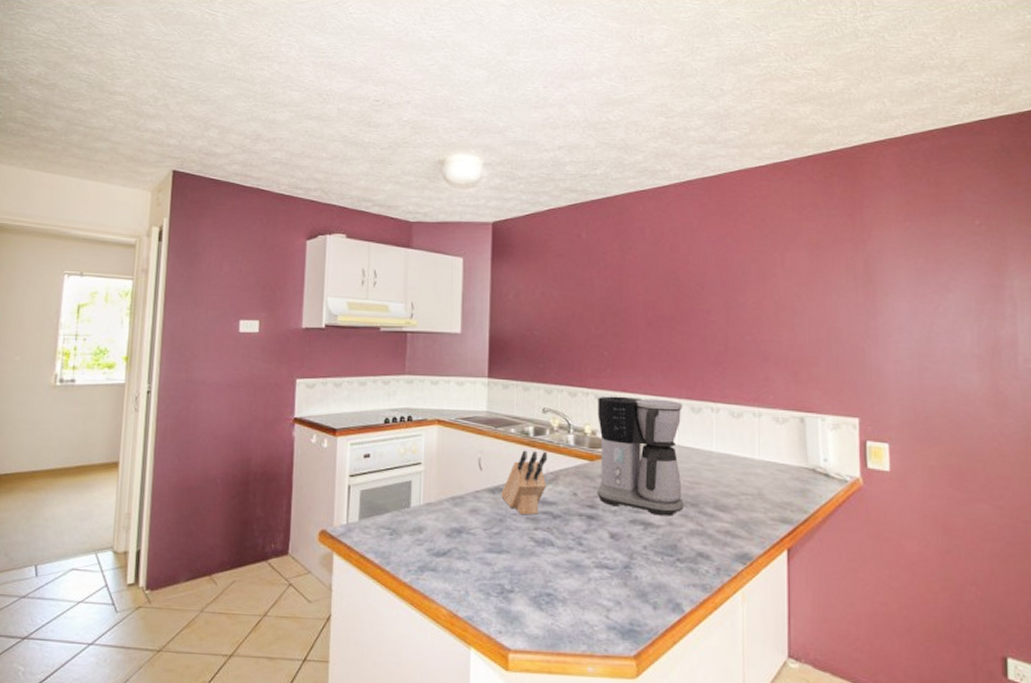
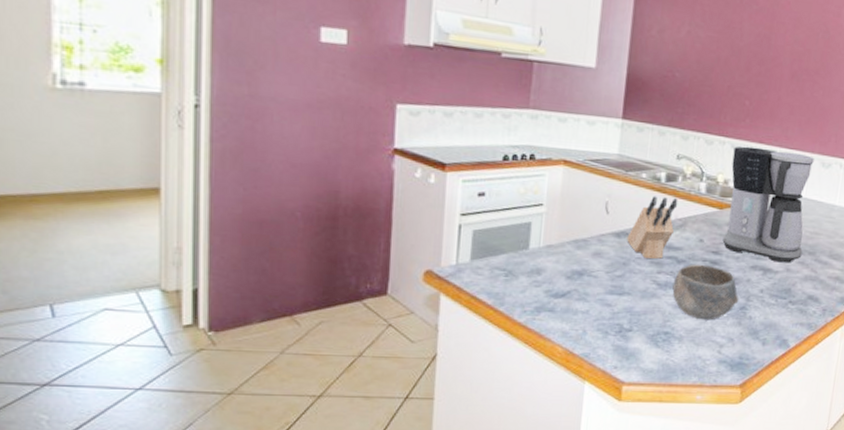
bowl: none [551,519,622,581] -> present [672,264,740,321]

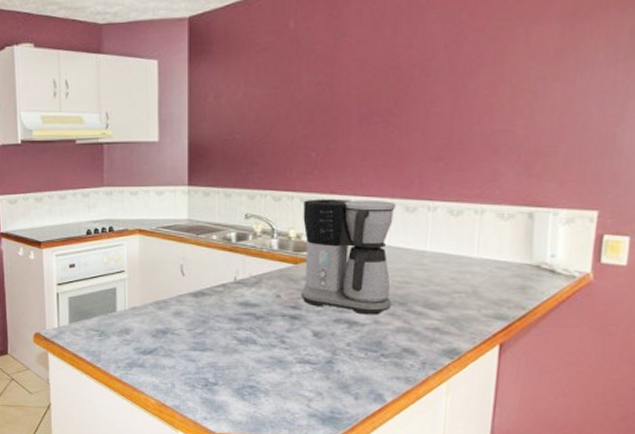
knife block: present [627,196,678,260] -> none [204,256,251,317]
bowl: present [672,264,740,321] -> none [253,319,325,375]

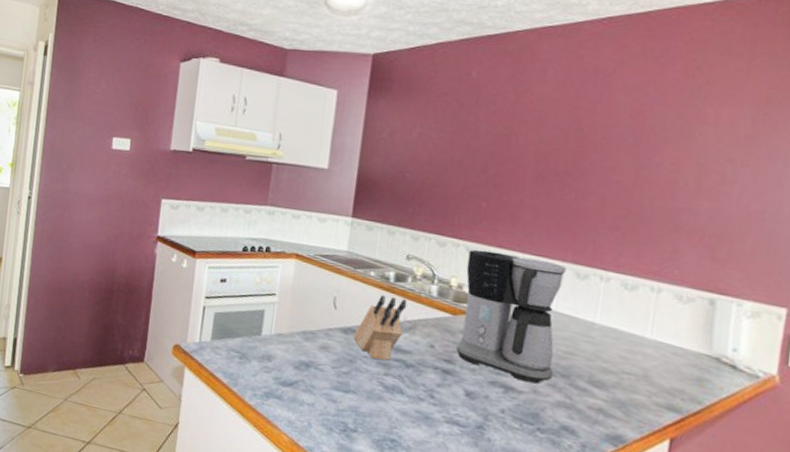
knife block: none [204,256,251,317] -> present [353,295,408,361]

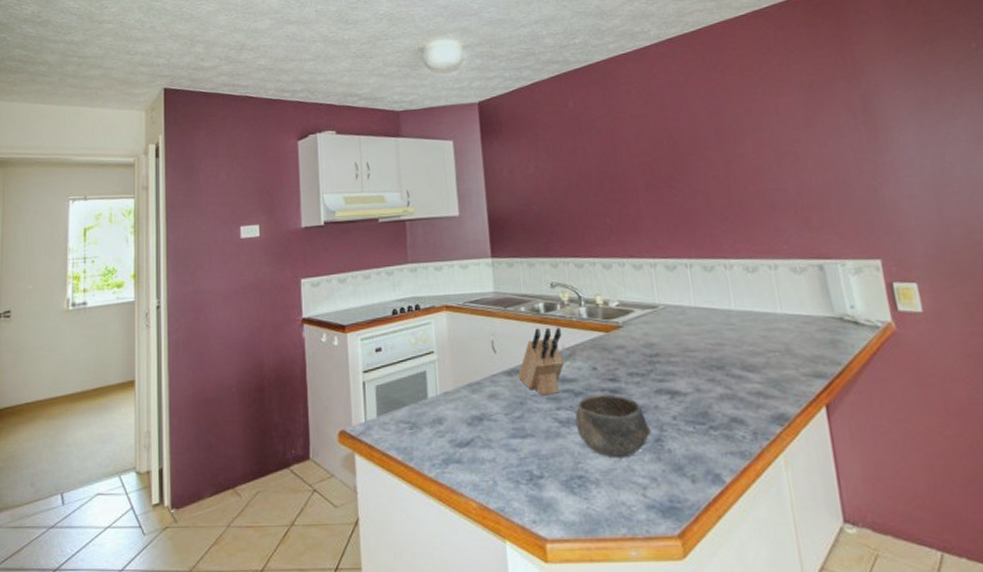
bowl: none [400,370,476,435] -> present [575,394,652,459]
coffee maker: present [456,249,566,384] -> none [605,261,710,383]

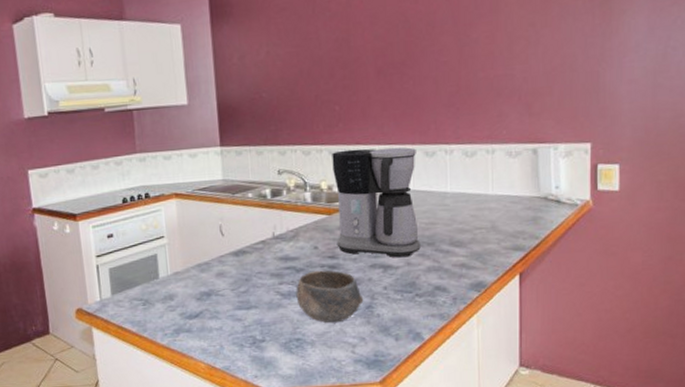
knife block: present [518,327,564,396] -> none [245,211,288,273]
coffee maker: none [605,261,710,383] -> present [332,147,421,258]

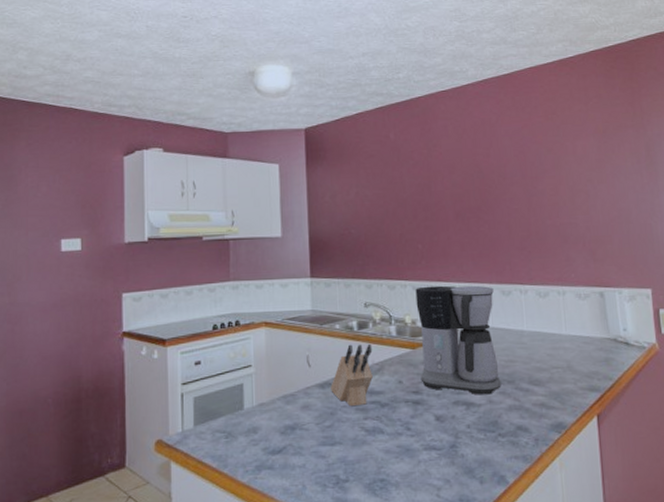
knife block: none [245,211,288,273] -> present [330,343,373,407]
bowl: present [296,270,364,323] -> none [380,405,448,463]

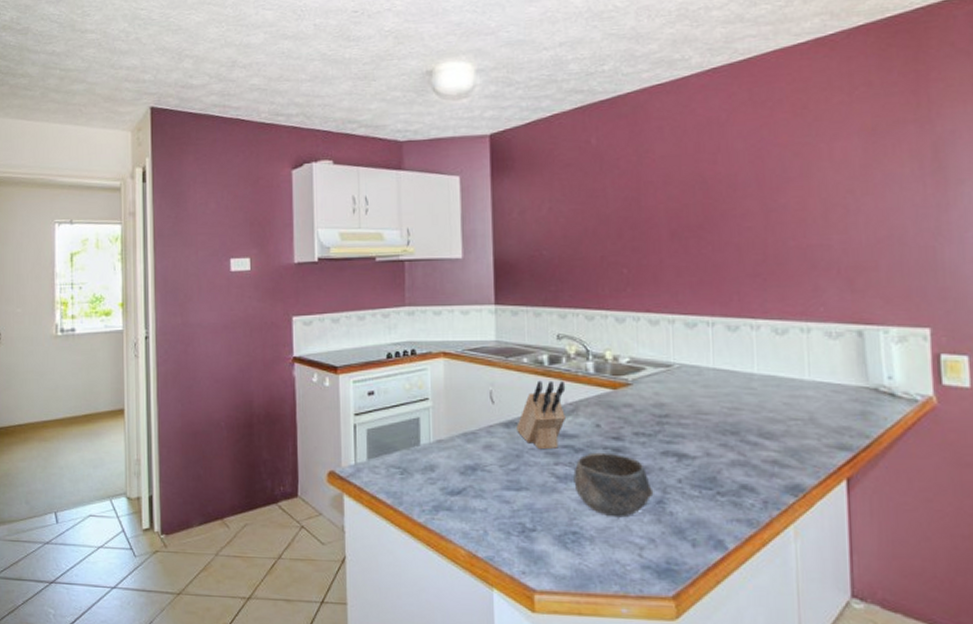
bowl: none [380,405,448,463] -> present [573,452,654,518]
coffee maker: present [415,285,502,395] -> none [618,317,723,446]

